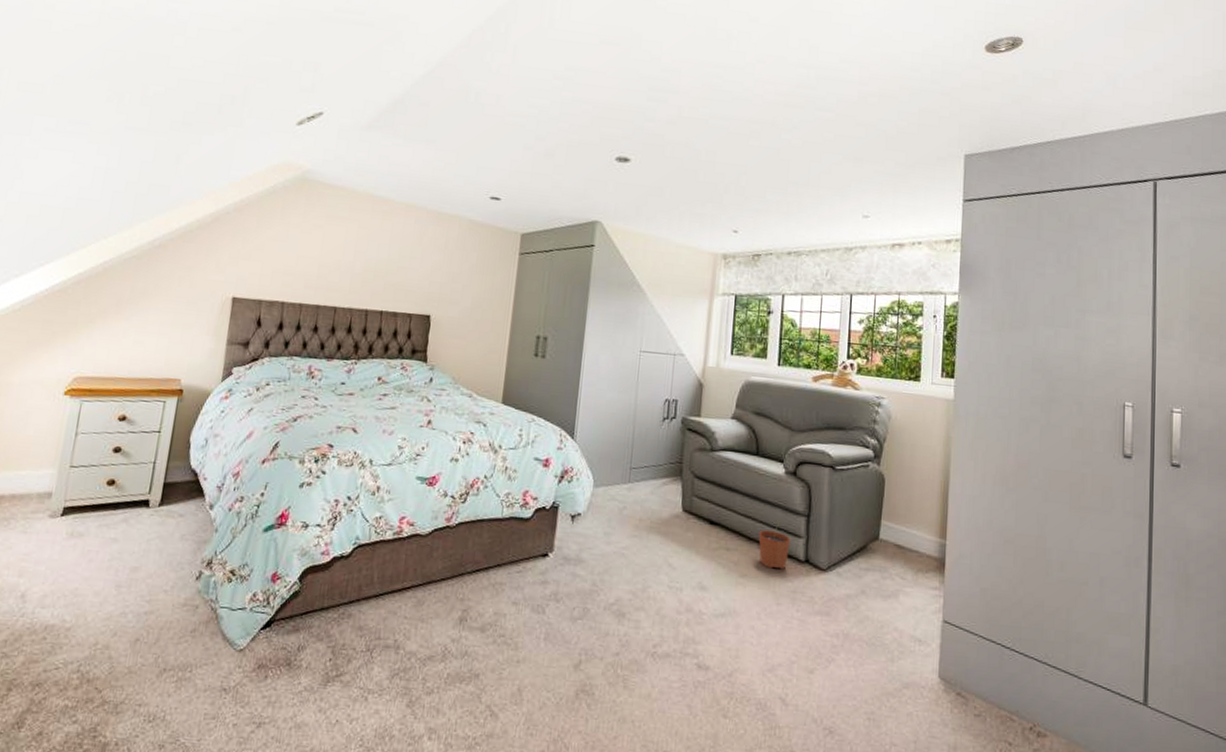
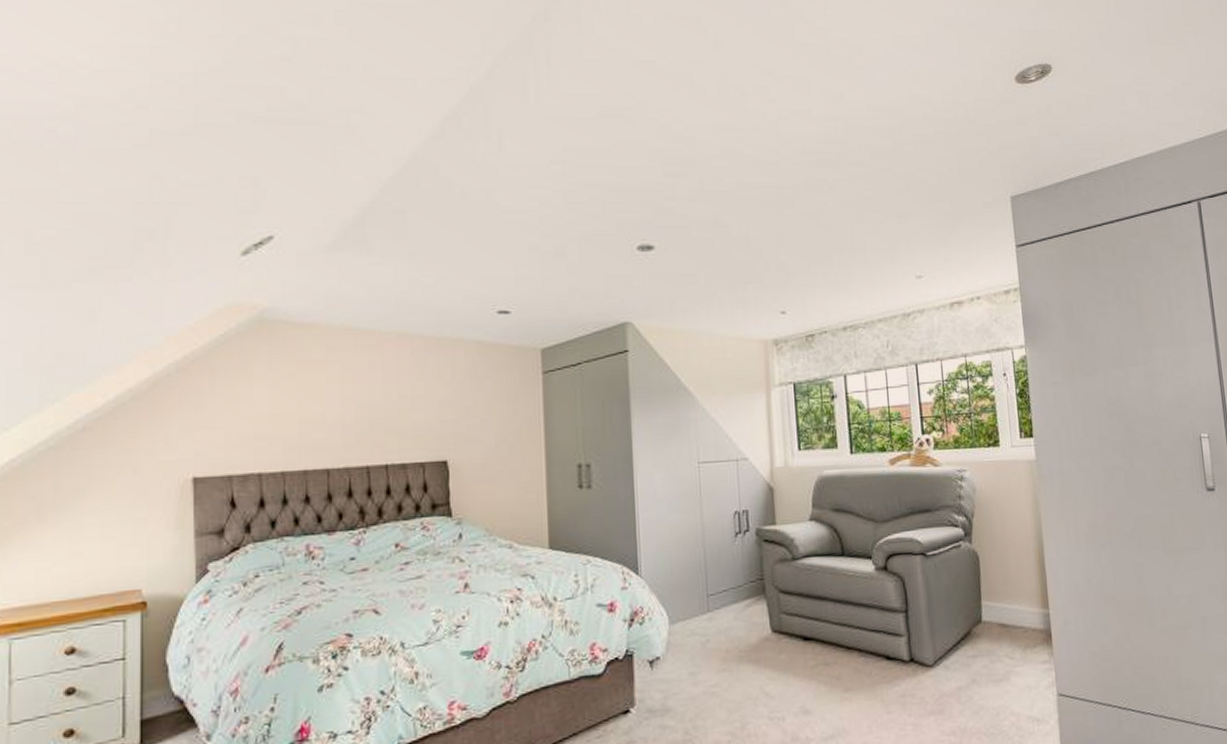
plant pot: present [758,521,790,570] -> none [857,623,892,676]

